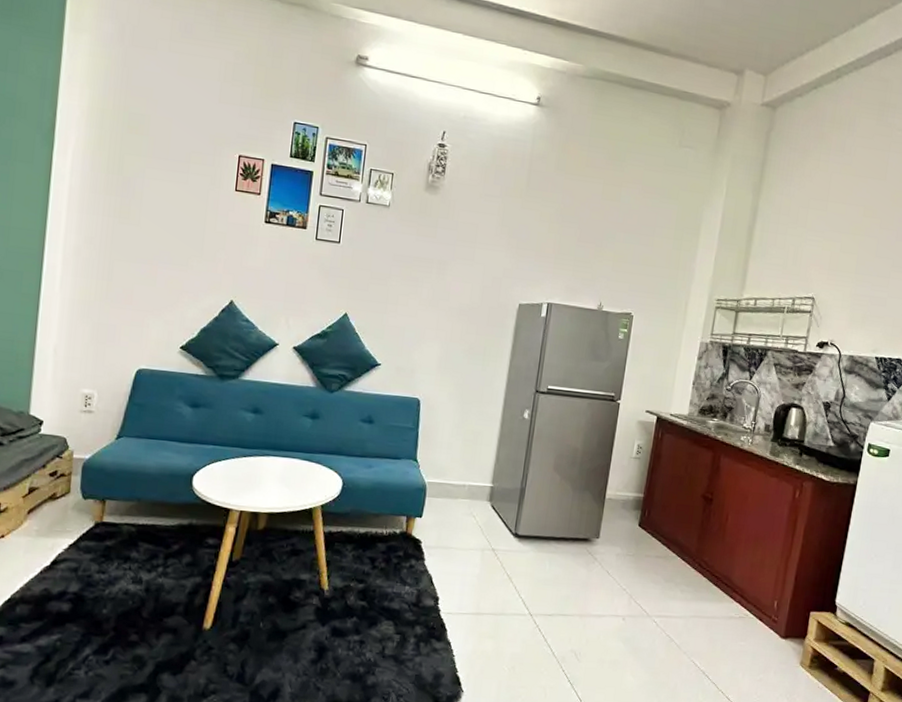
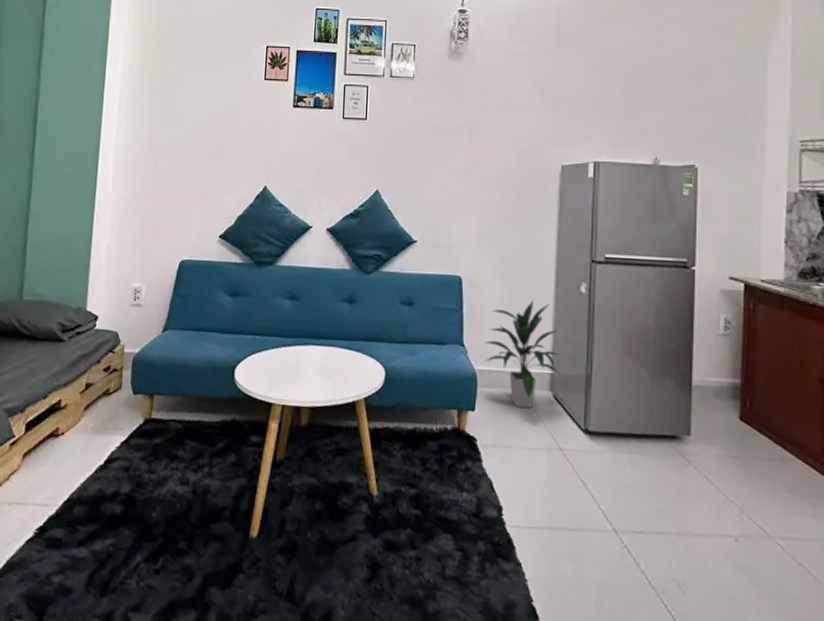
indoor plant: none [434,423,500,515] -> present [484,301,560,408]

